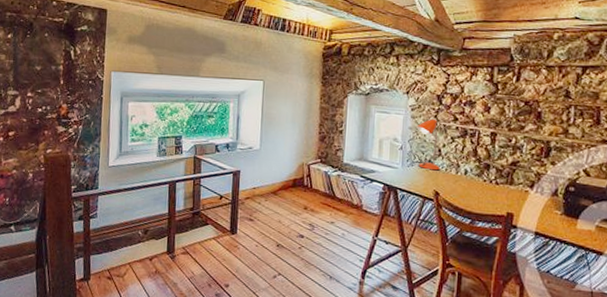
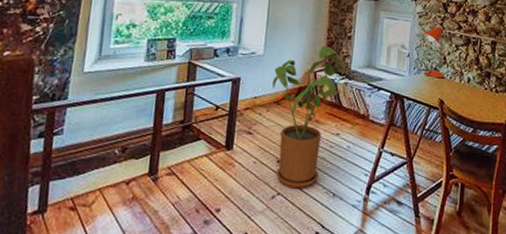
house plant: none [269,140,338,271] -> present [272,46,346,189]

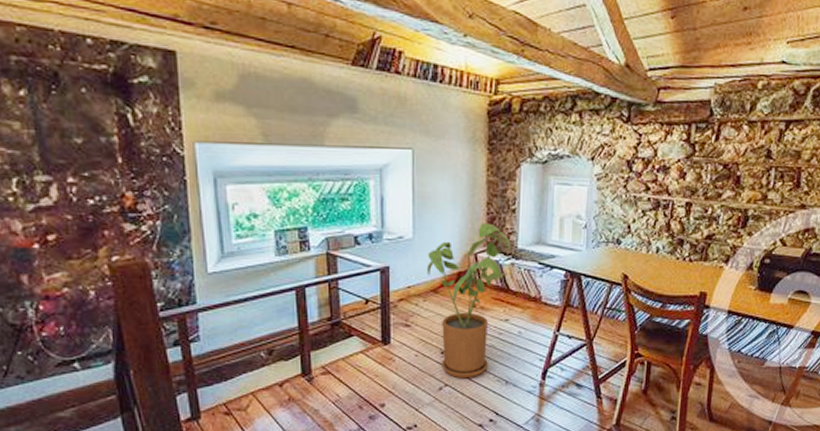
desk lamp: present [422,26,445,79] -> none [602,189,630,251]

